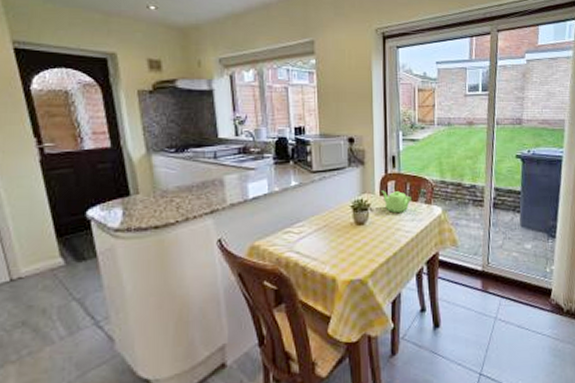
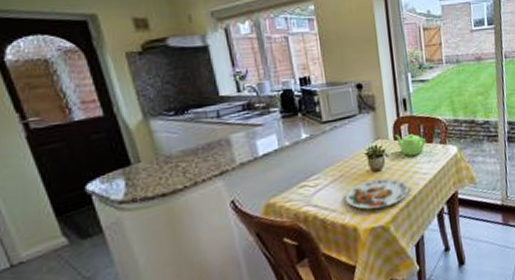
plate: none [328,232,391,262] -> present [345,178,410,210]

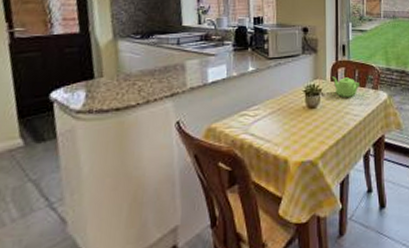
plate: present [345,178,410,210] -> none [281,115,340,144]

